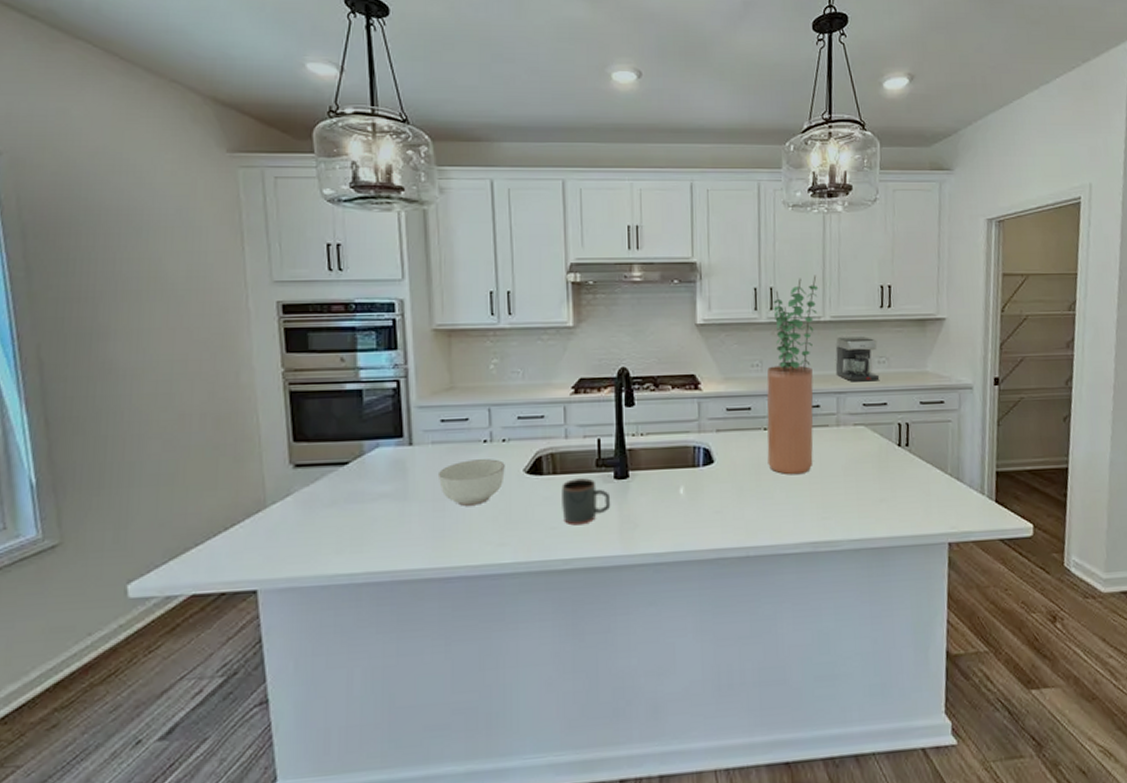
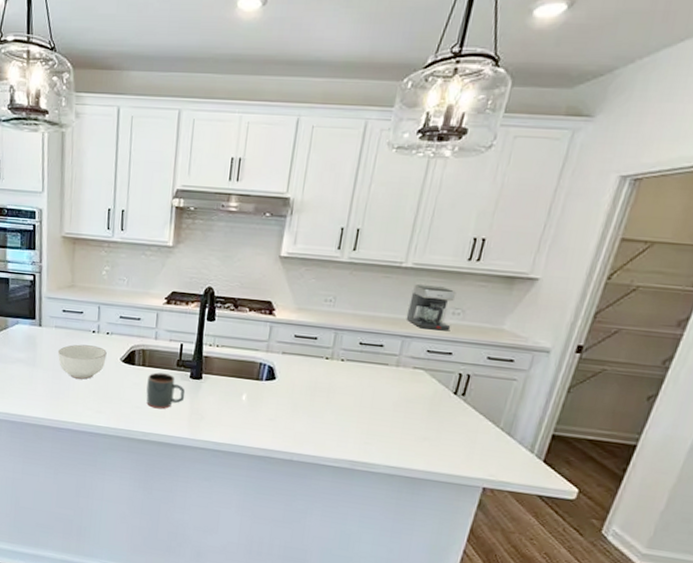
vase: present [766,275,819,475] -> none [323,220,408,403]

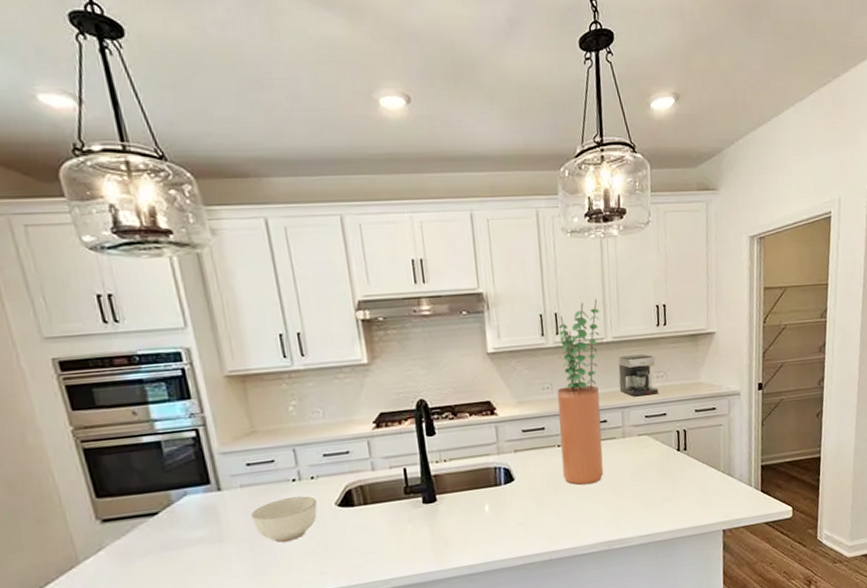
mug: present [146,372,186,409] -> none [373,505,423,549]
vase: none [323,220,408,403] -> present [557,298,604,485]

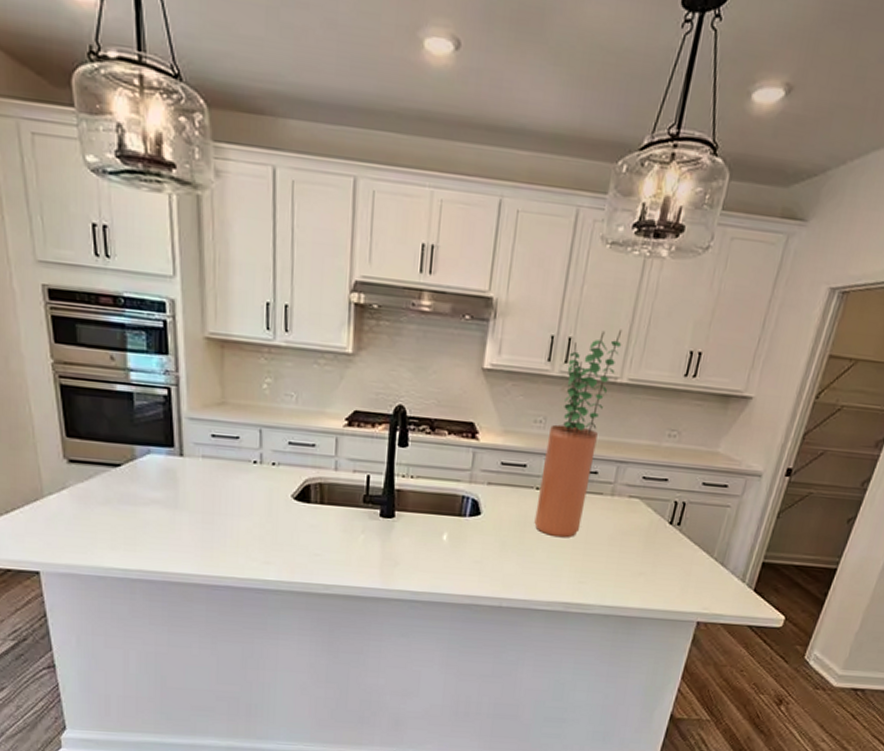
bowl: present [250,496,318,543] -> none [207,478,274,523]
coffee maker: present [618,354,659,397] -> none [621,403,673,455]

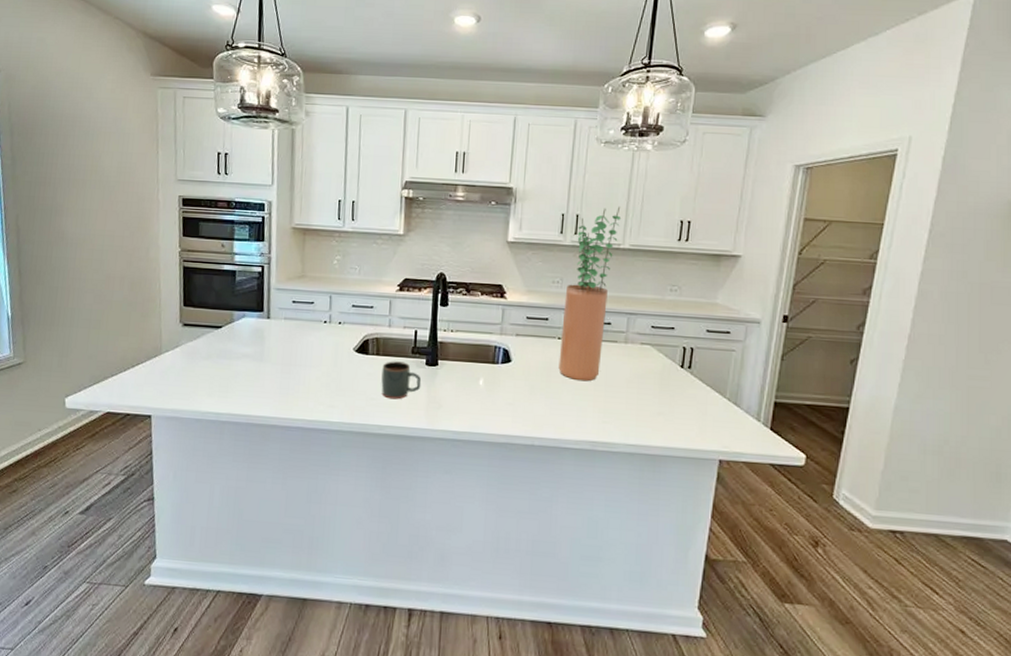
mug: none [326,511,375,556] -> present [381,361,422,400]

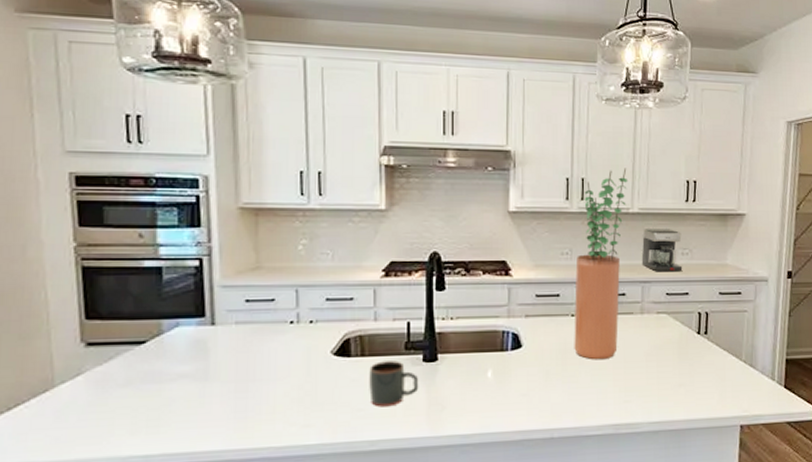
coffee maker: none [629,264,672,307] -> present [641,229,683,272]

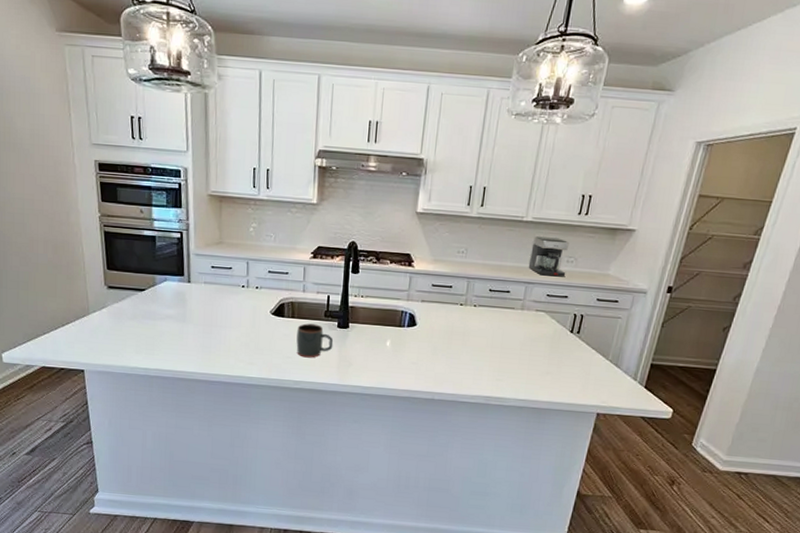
vase: present [574,167,629,360] -> none [459,179,527,344]

